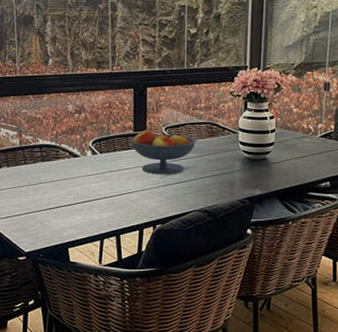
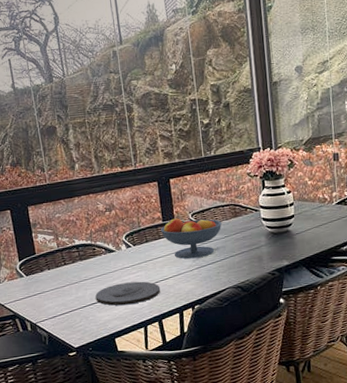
plate: none [53,191,123,215] -> present [95,281,161,306]

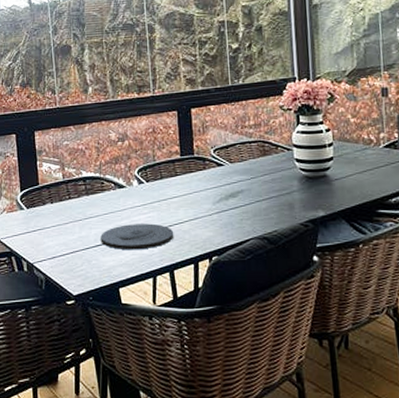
fruit bowl: present [160,217,222,259] -> none [177,153,248,201]

